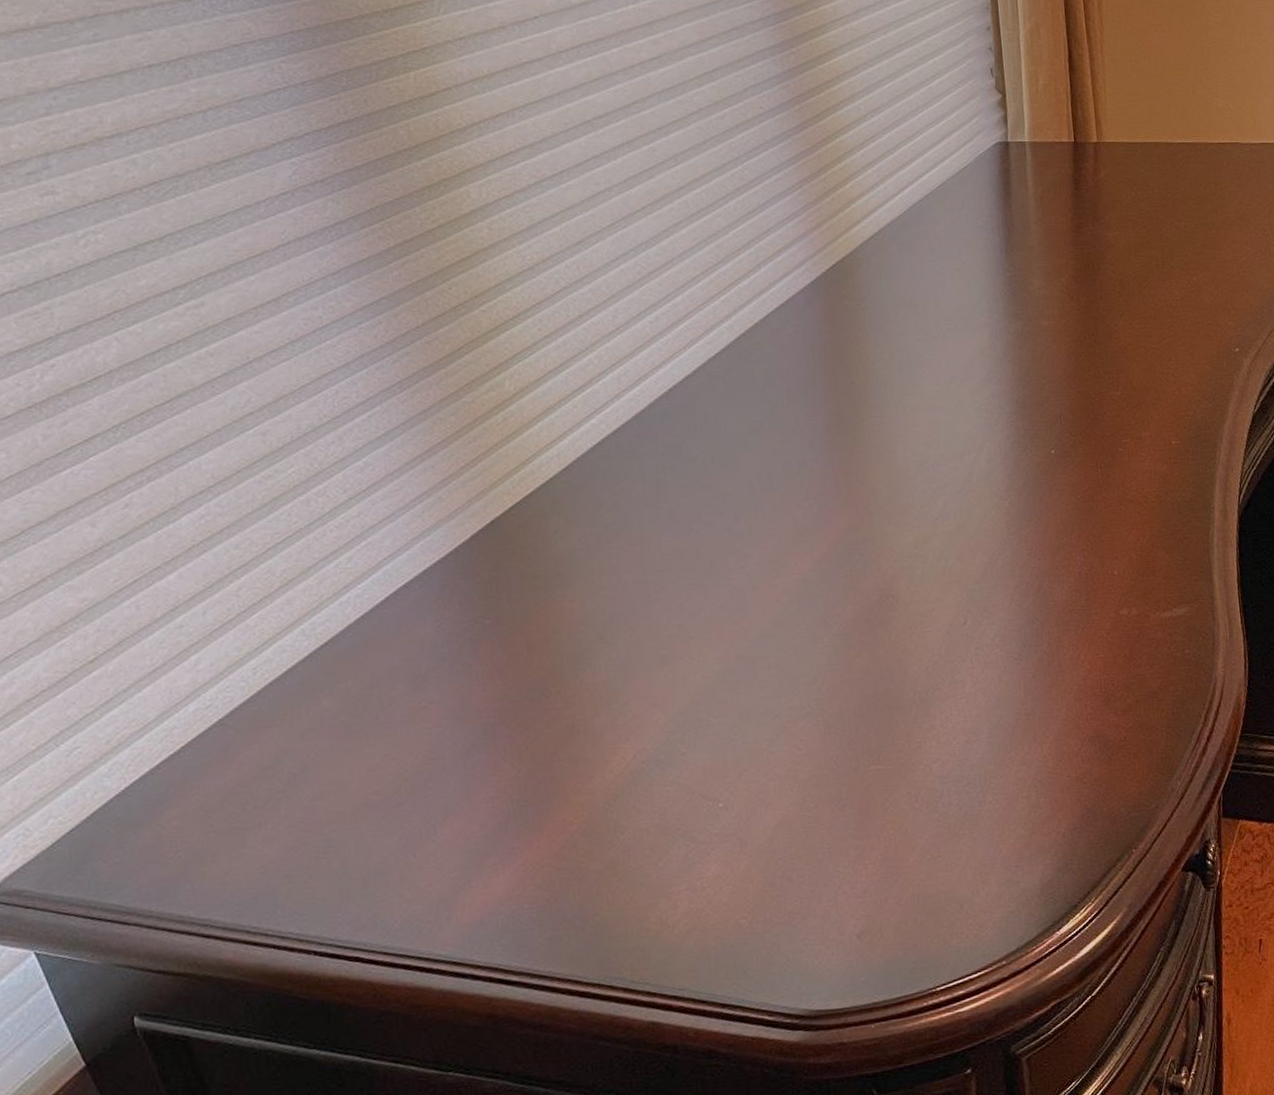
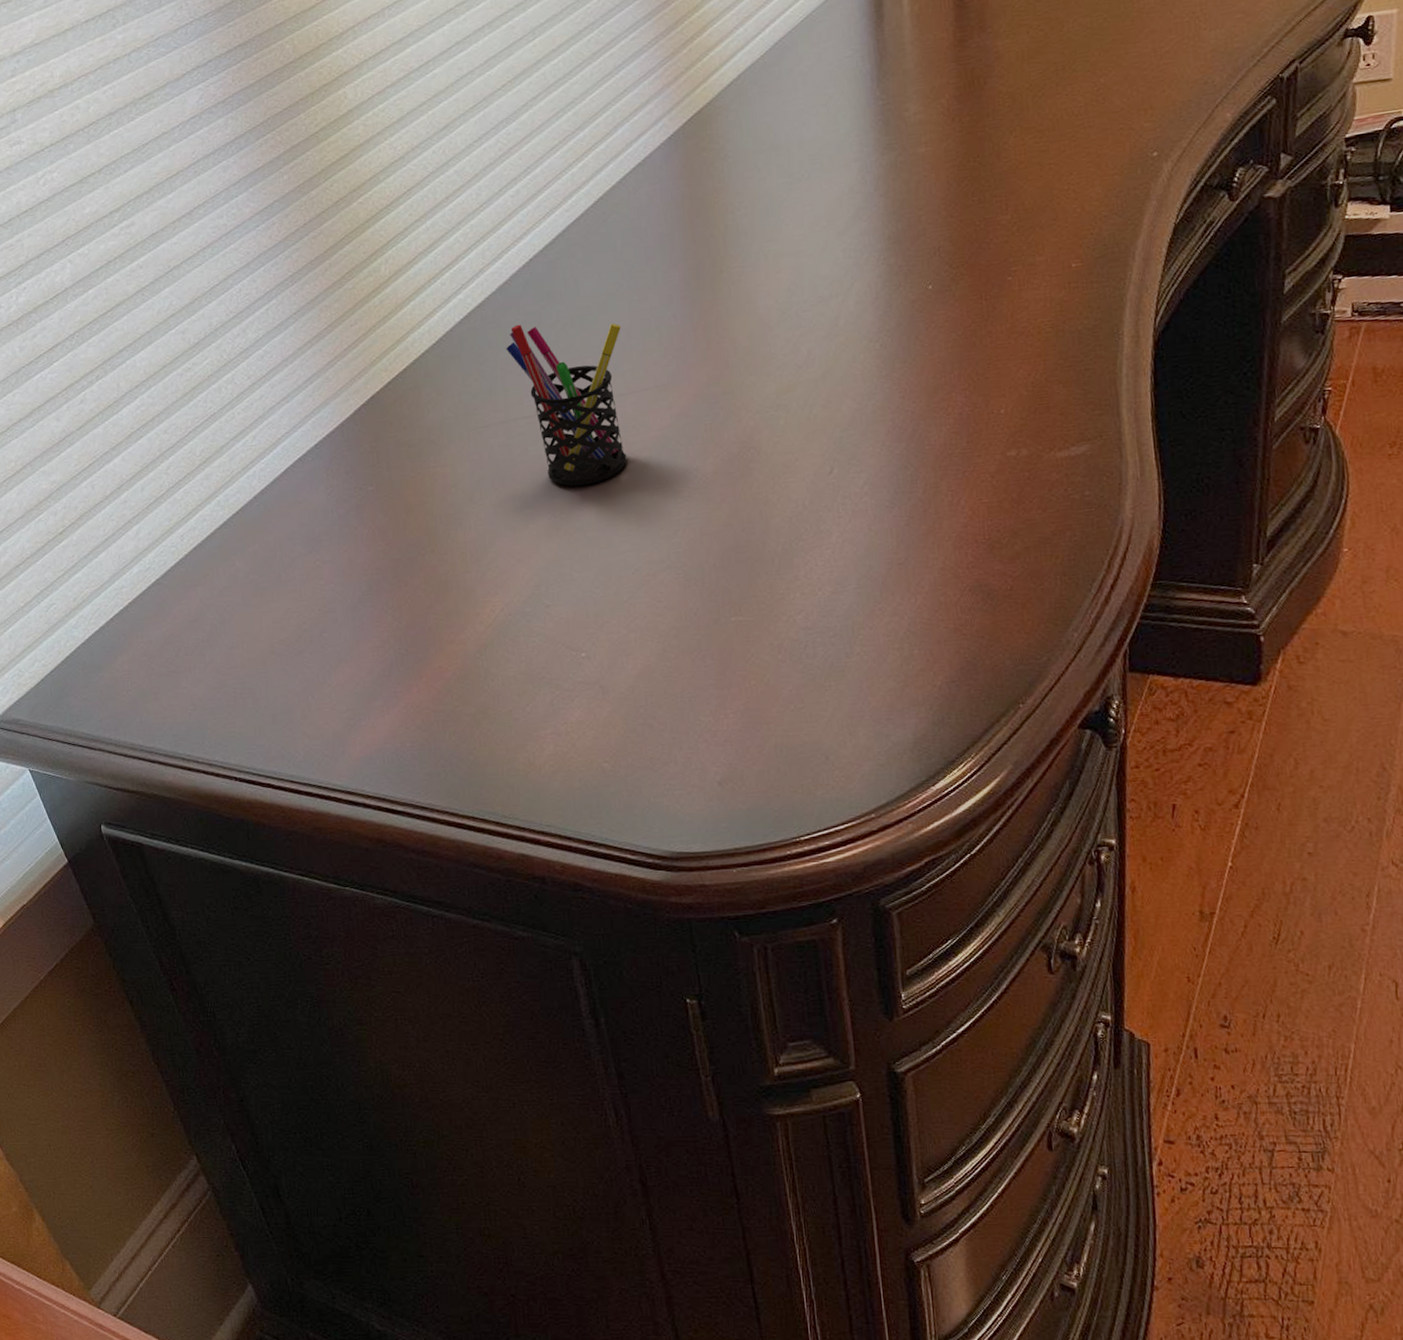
pen holder: none [642,455,768,628] -> present [506,323,627,486]

